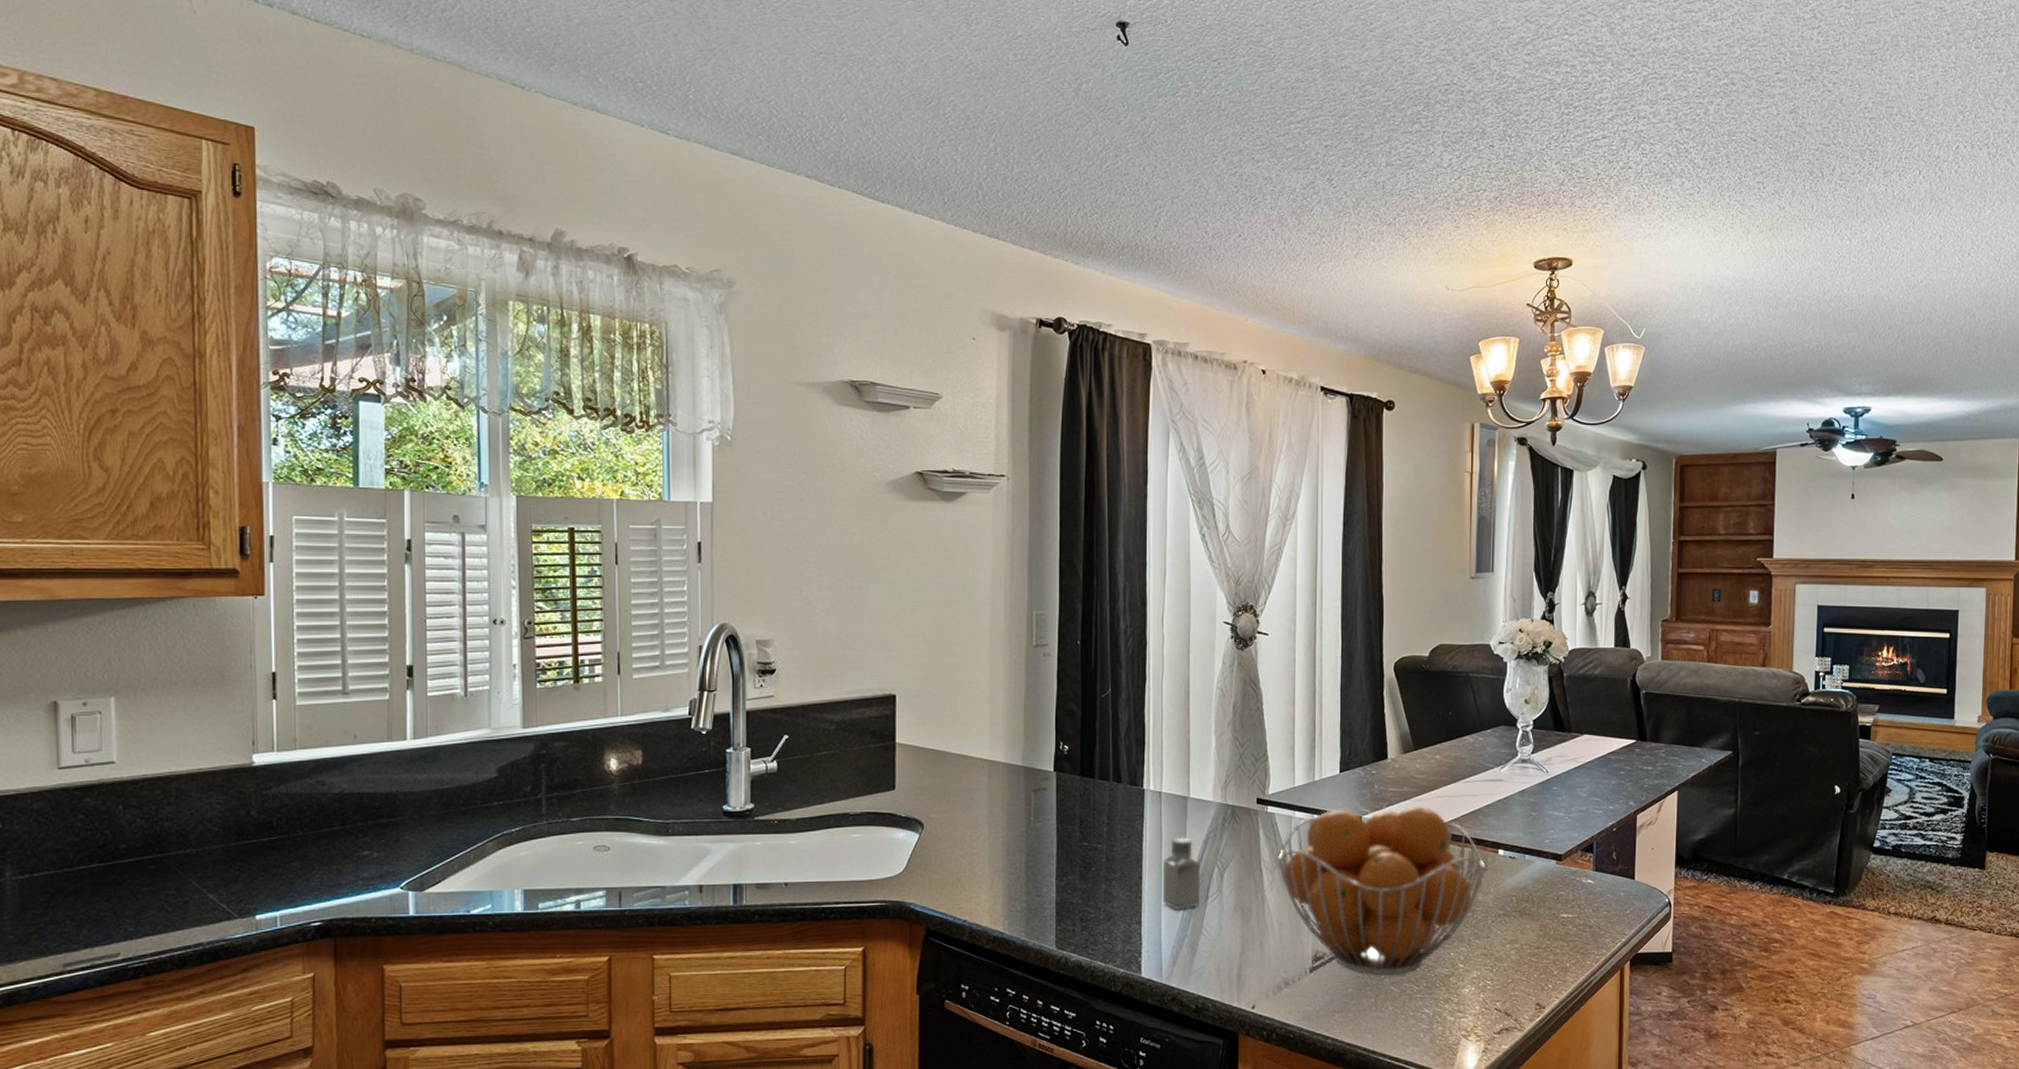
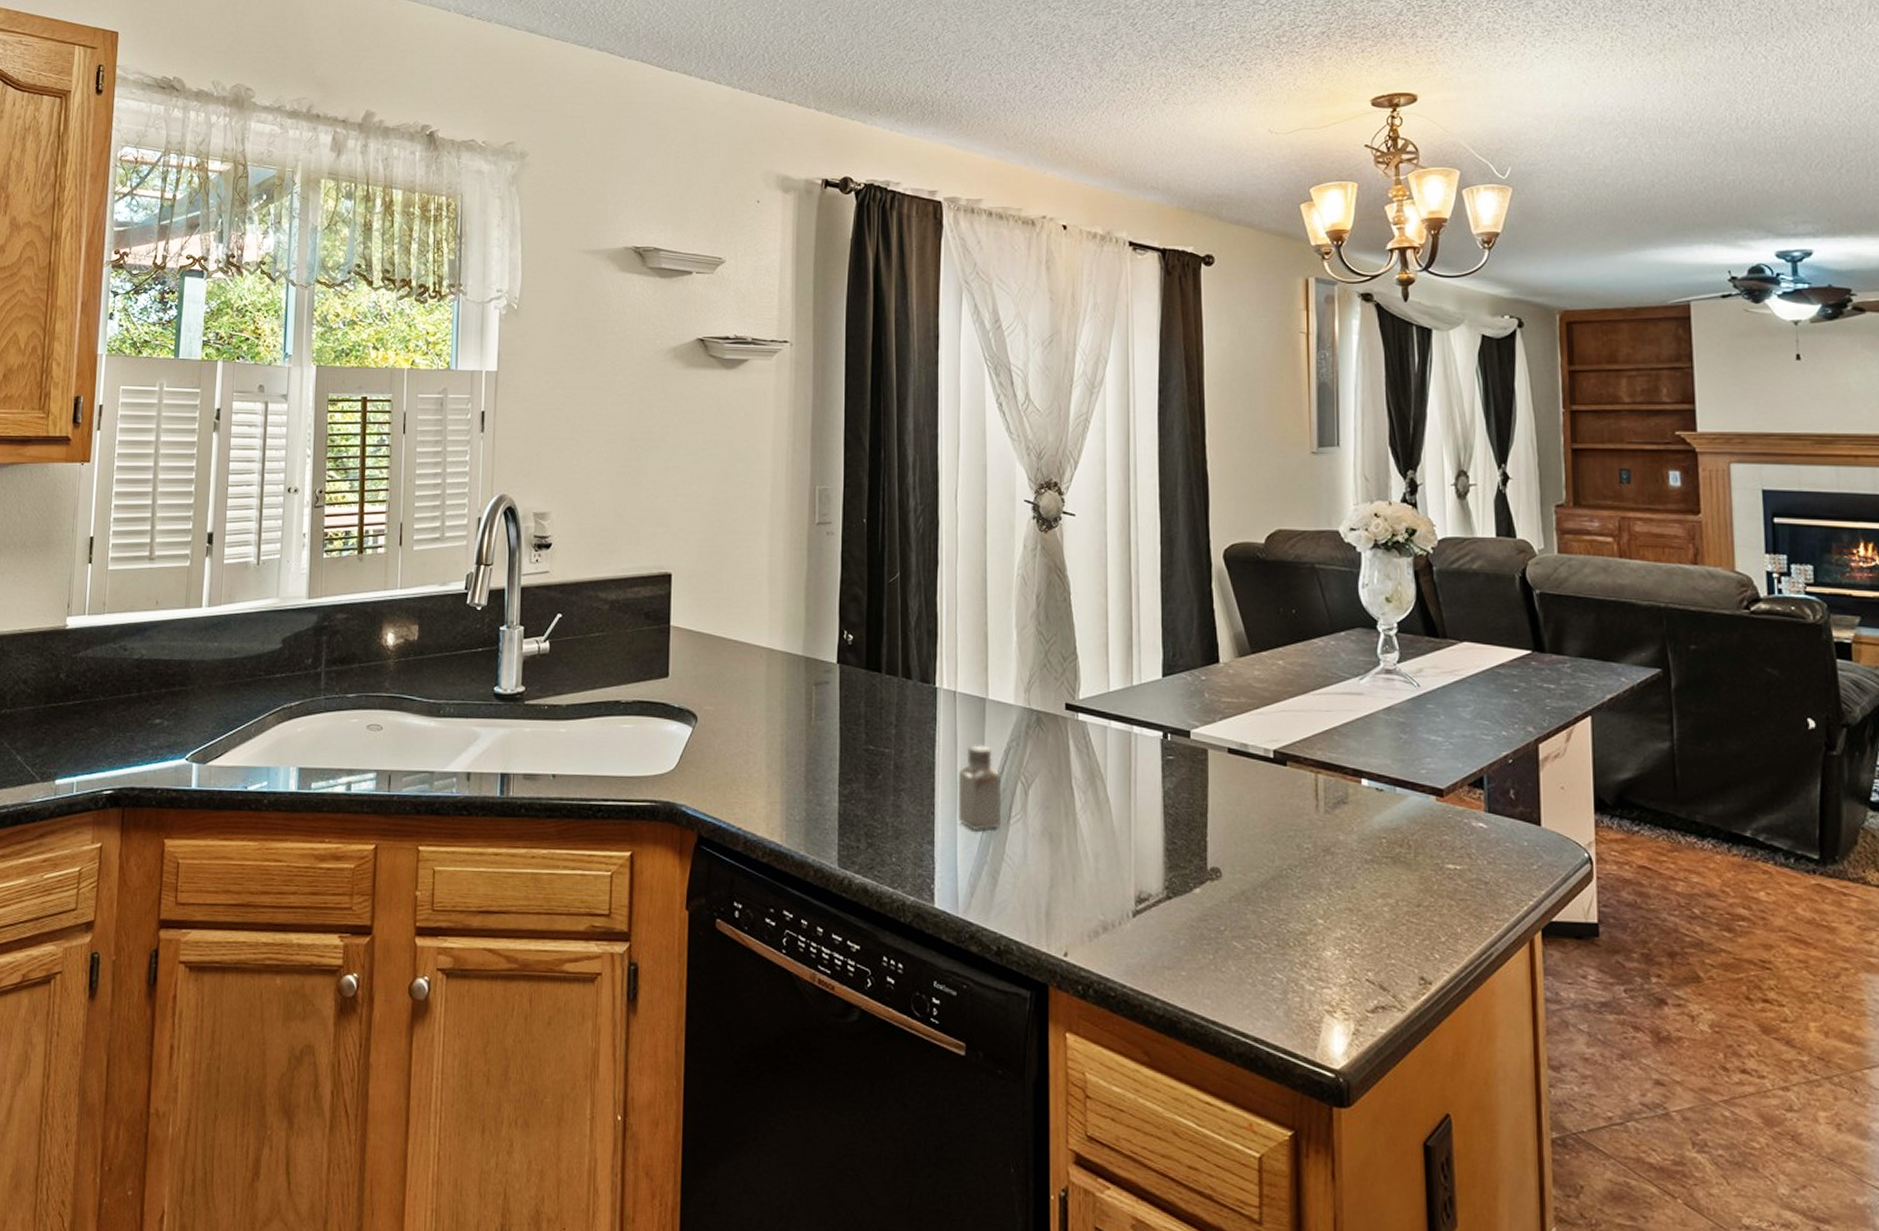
fruit basket: present [1277,806,1485,976] -> none [1090,721,1346,928]

